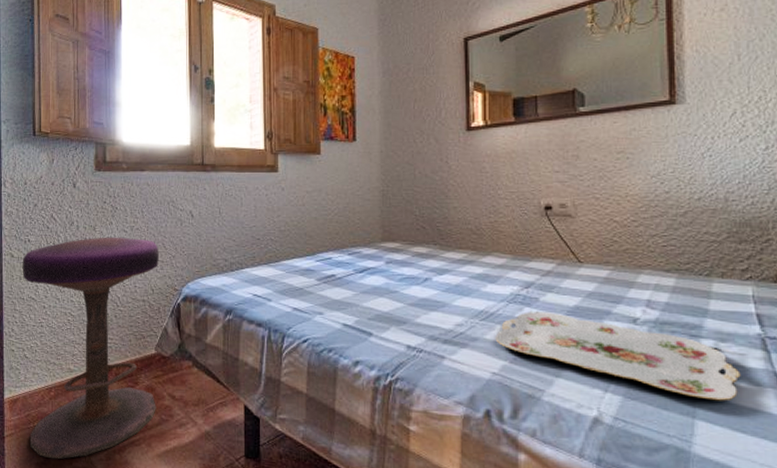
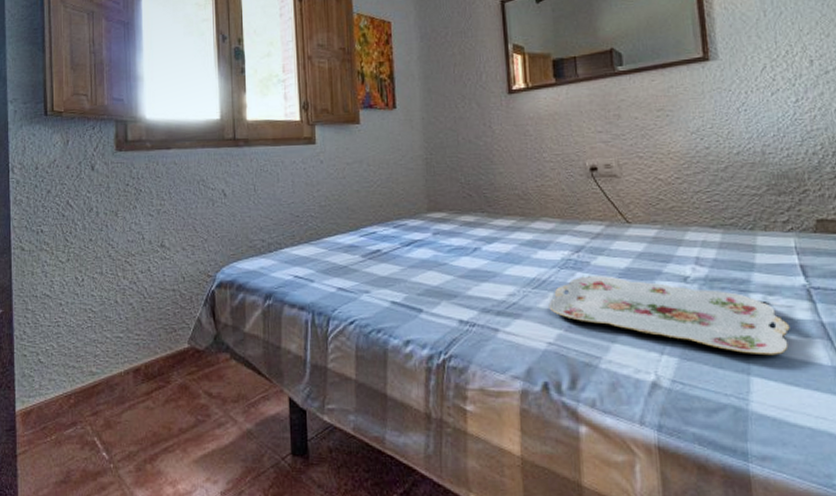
stool: present [22,237,159,460] -> none [34,221,192,476]

